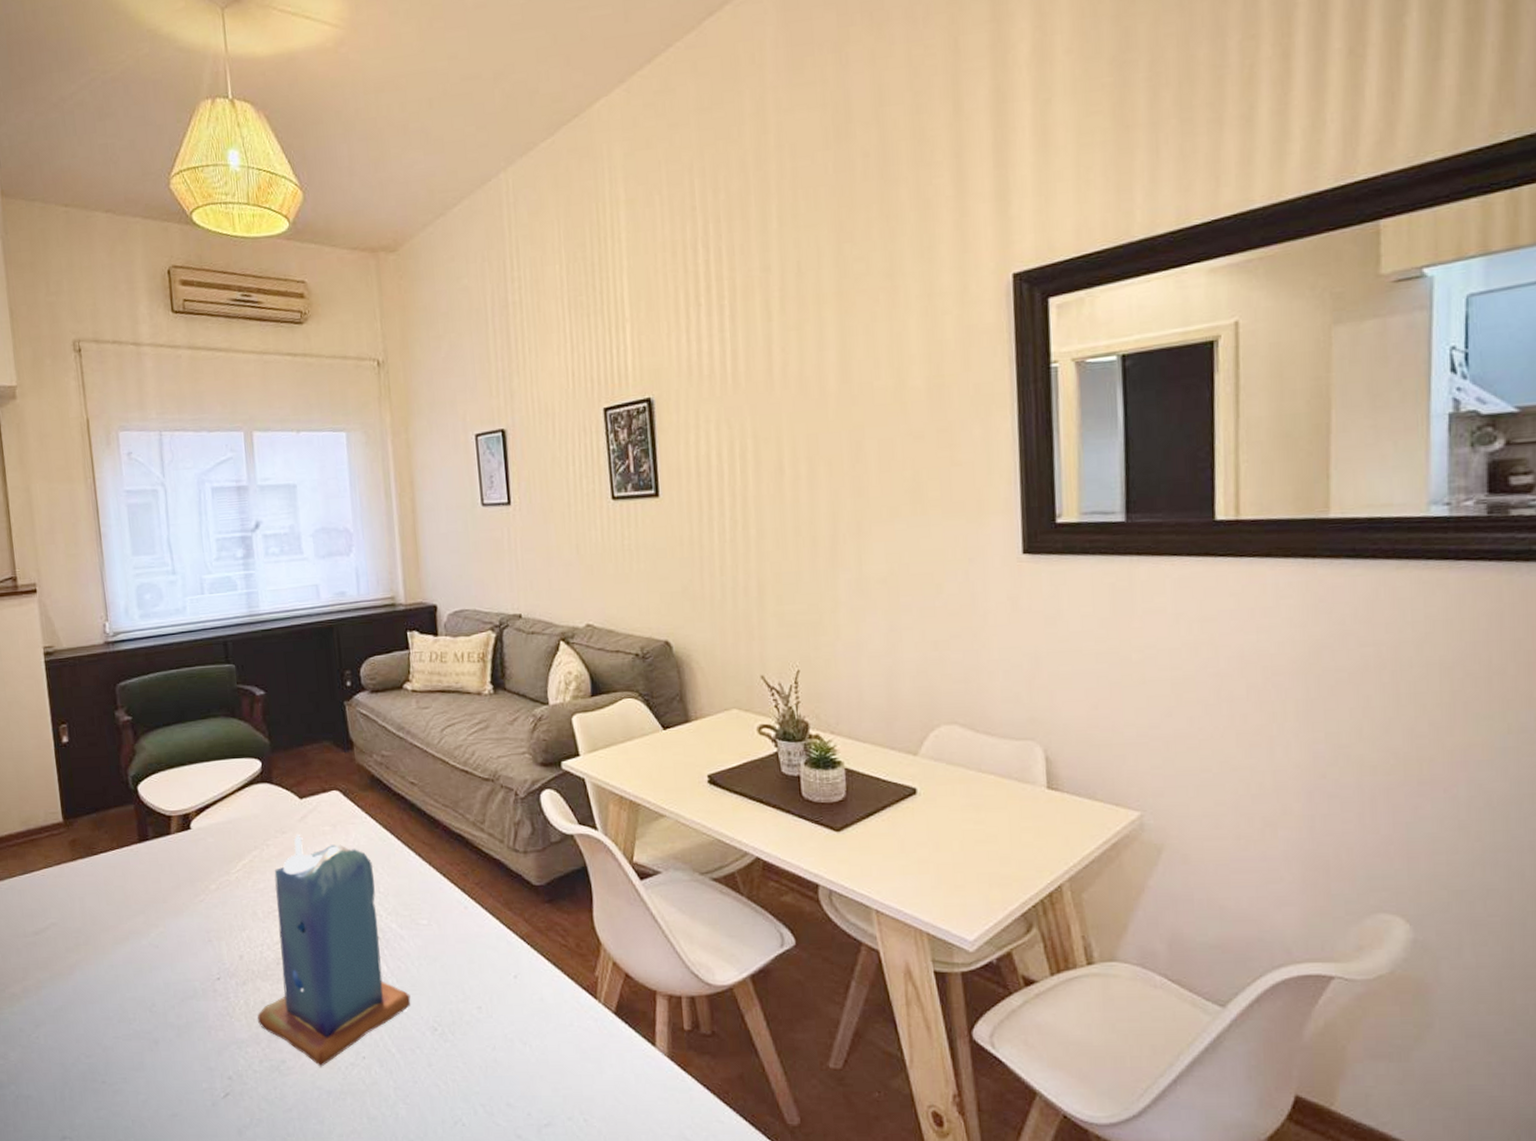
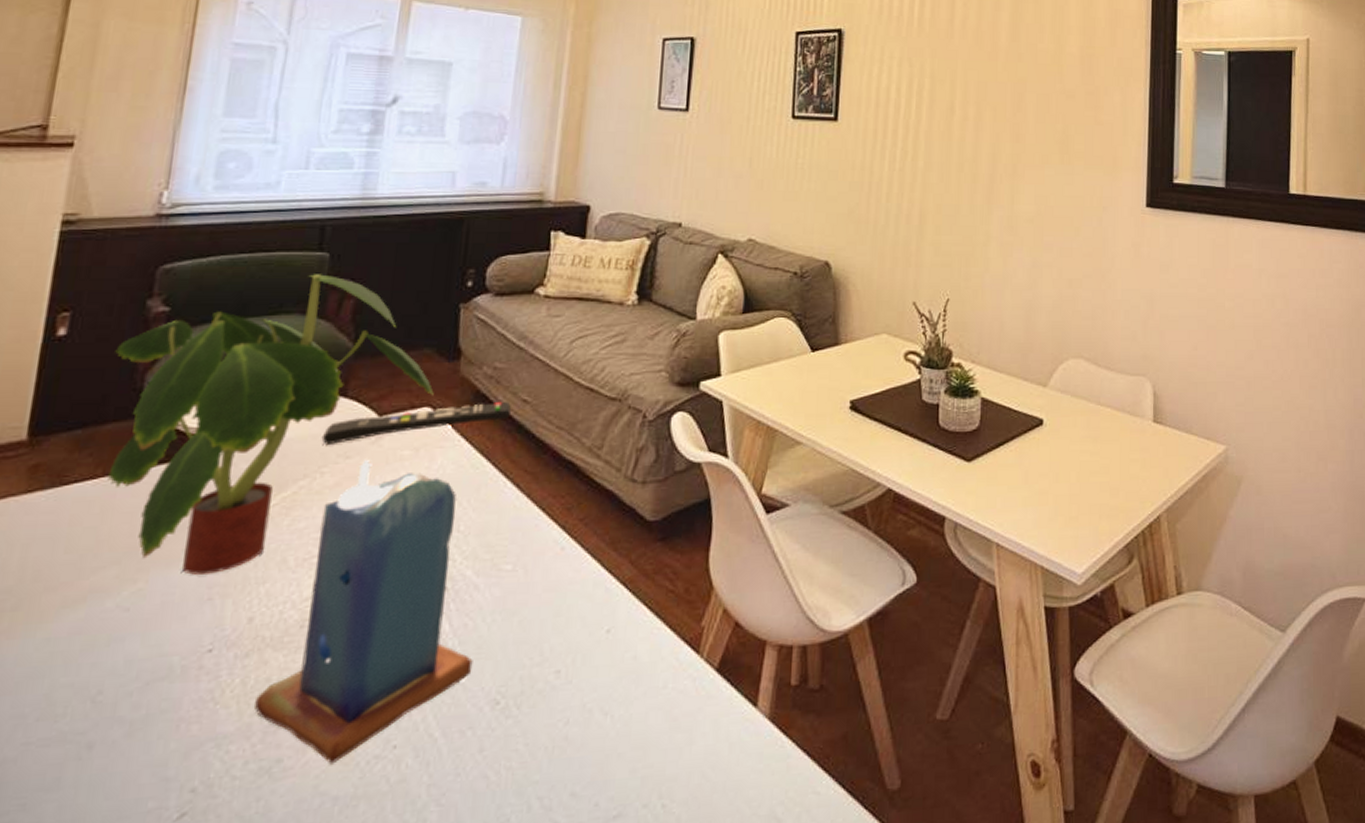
plant: none [103,683,338,922] -> present [108,274,434,575]
remote control: none [261,784,402,824] -> present [321,401,511,446]

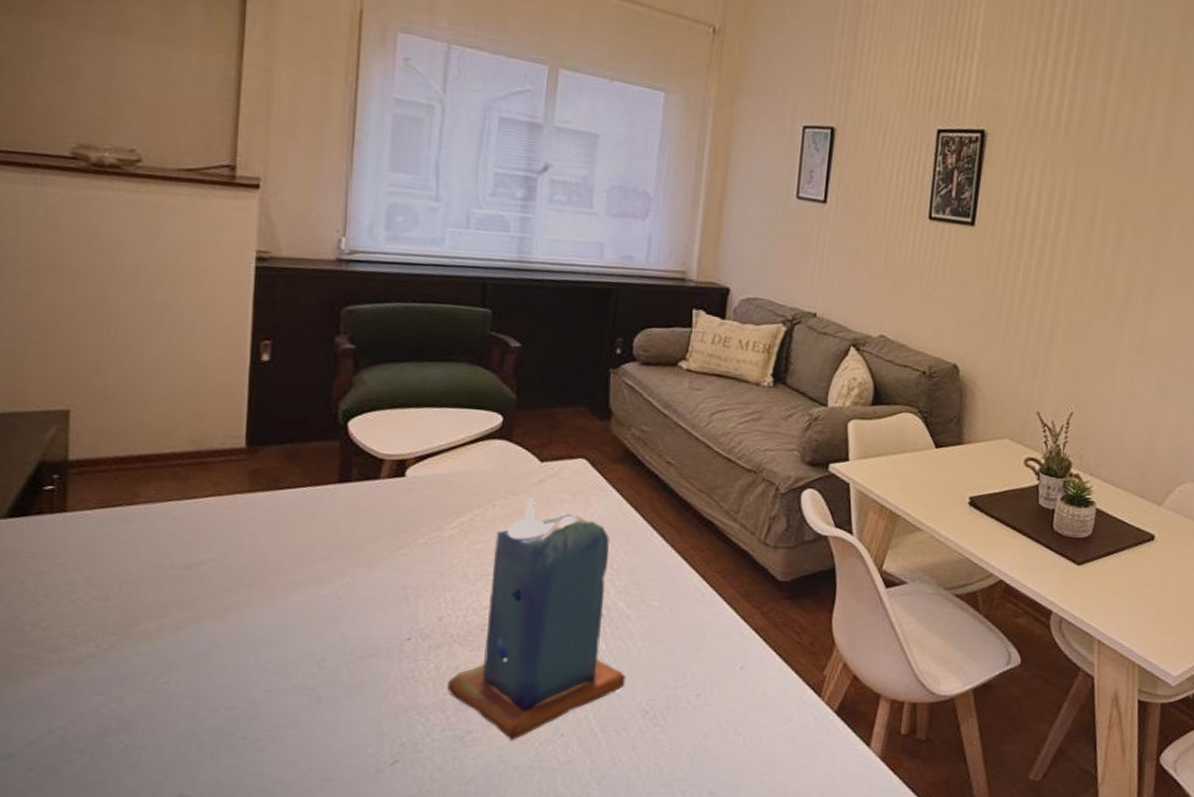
plant: present [108,274,434,575] -> none [312,328,588,578]
remote control: present [321,401,511,446] -> none [491,460,657,482]

